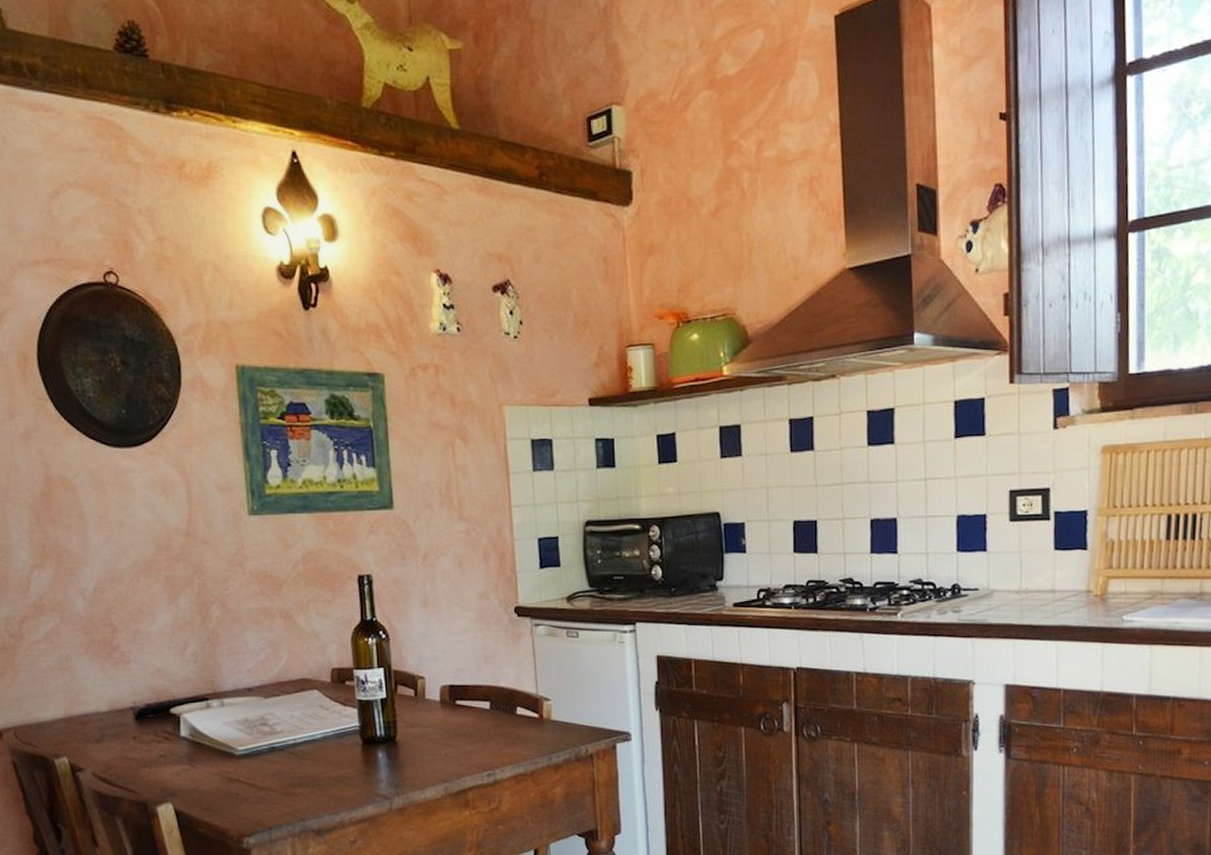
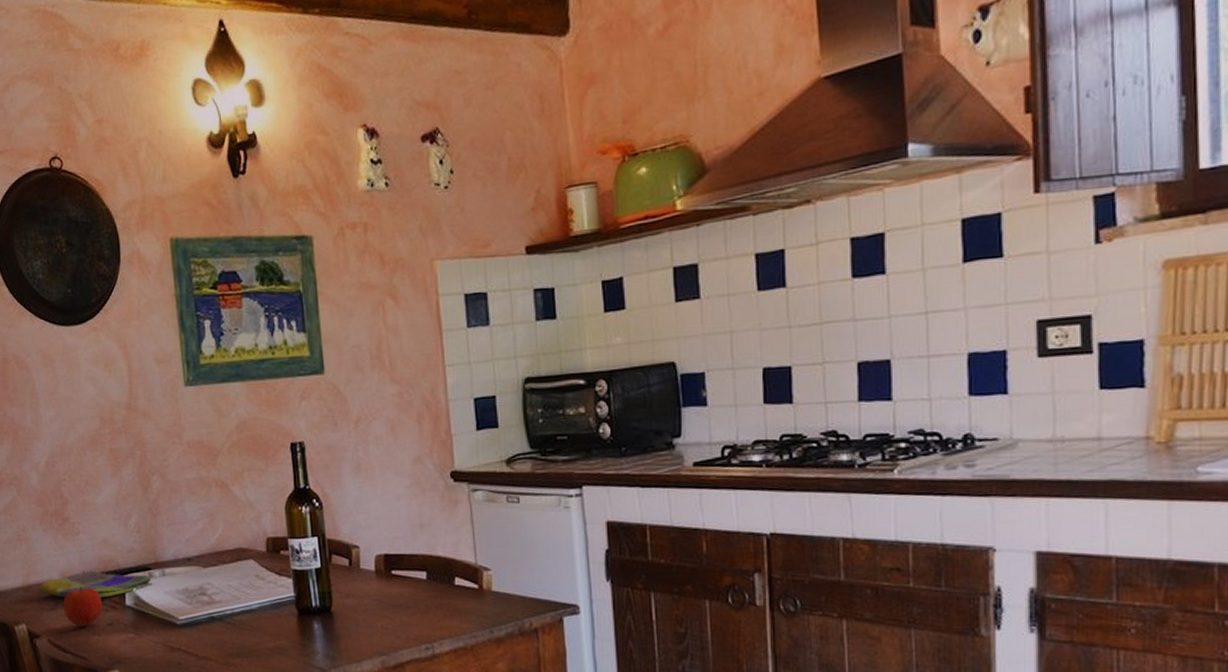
dish towel: none [82,700,210,729] -> present [38,570,152,598]
apple: none [110,717,155,759] -> present [63,586,103,627]

